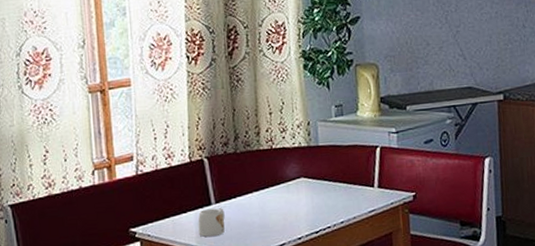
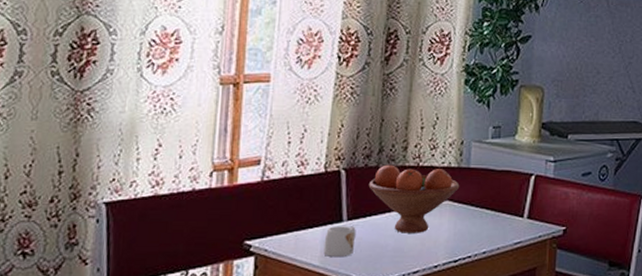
fruit bowl: none [229,149,312,211] -> present [368,164,460,233]

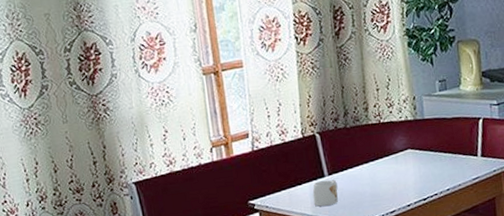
fruit bowl: present [368,164,460,233] -> none [340,123,418,181]

